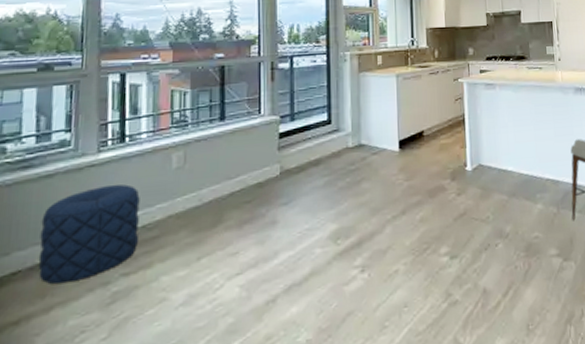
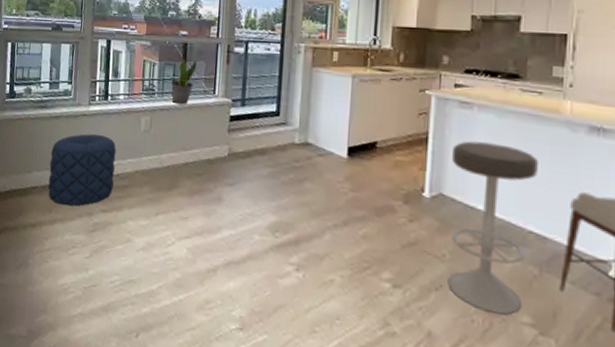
potted plant: none [208,81,238,132] -> present [171,59,197,105]
bar stool: none [484,113,548,256] -> present [448,141,538,315]

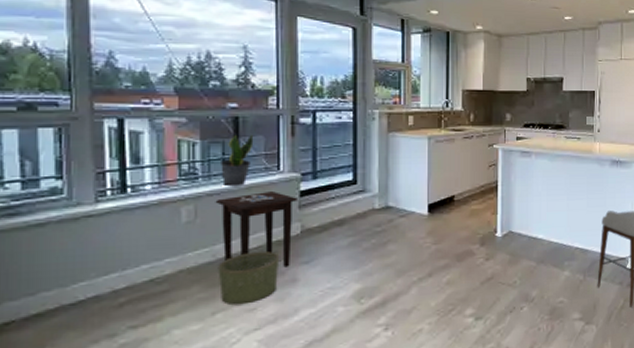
pouf: present [48,134,116,206] -> none [34,237,146,335]
basket: none [162,166,210,212] -> present [218,251,280,305]
side table: none [165,112,229,186] -> present [215,191,299,270]
bar stool: present [448,141,538,315] -> none [518,183,579,319]

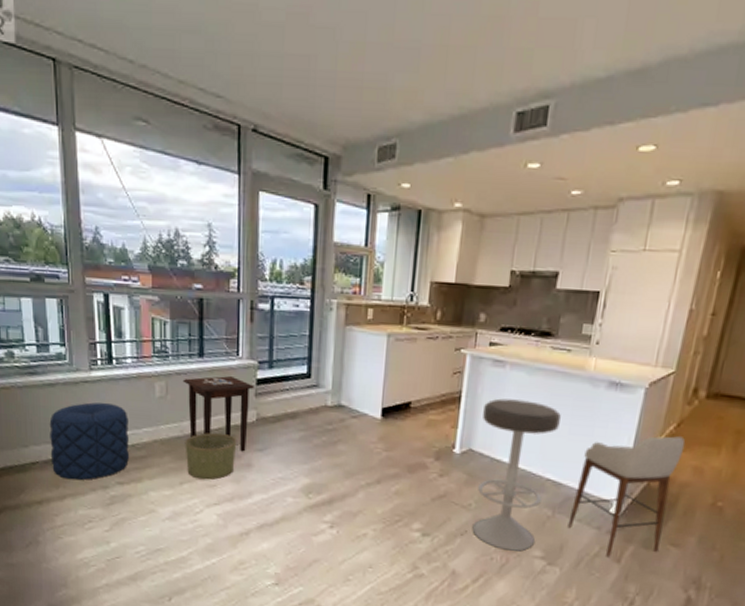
pouf: none [34,237,146,335] -> present [49,402,129,480]
potted plant: present [221,134,254,187] -> none [187,317,216,369]
bar stool: none [518,183,579,319] -> present [472,398,561,552]

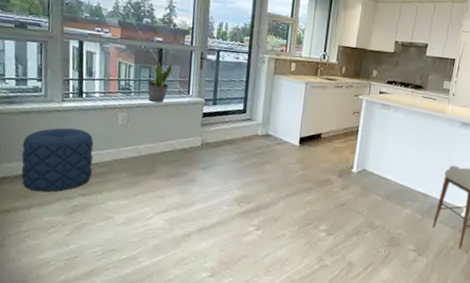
side table: present [182,376,256,452] -> none [142,109,202,170]
basket: present [185,433,237,480] -> none [140,154,185,192]
potted plant: none [187,317,216,369] -> present [147,63,173,103]
bar stool: present [472,398,561,552] -> none [364,132,428,246]

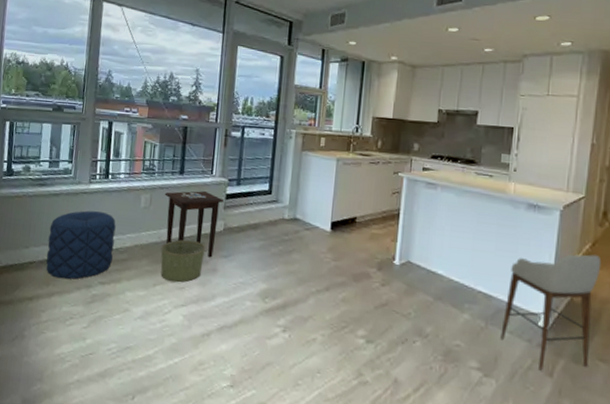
basket: none [140,154,185,192] -> present [161,240,206,283]
side table: none [142,109,202,170] -> present [164,191,225,258]
potted plant: present [147,63,173,103] -> none [171,141,197,184]

